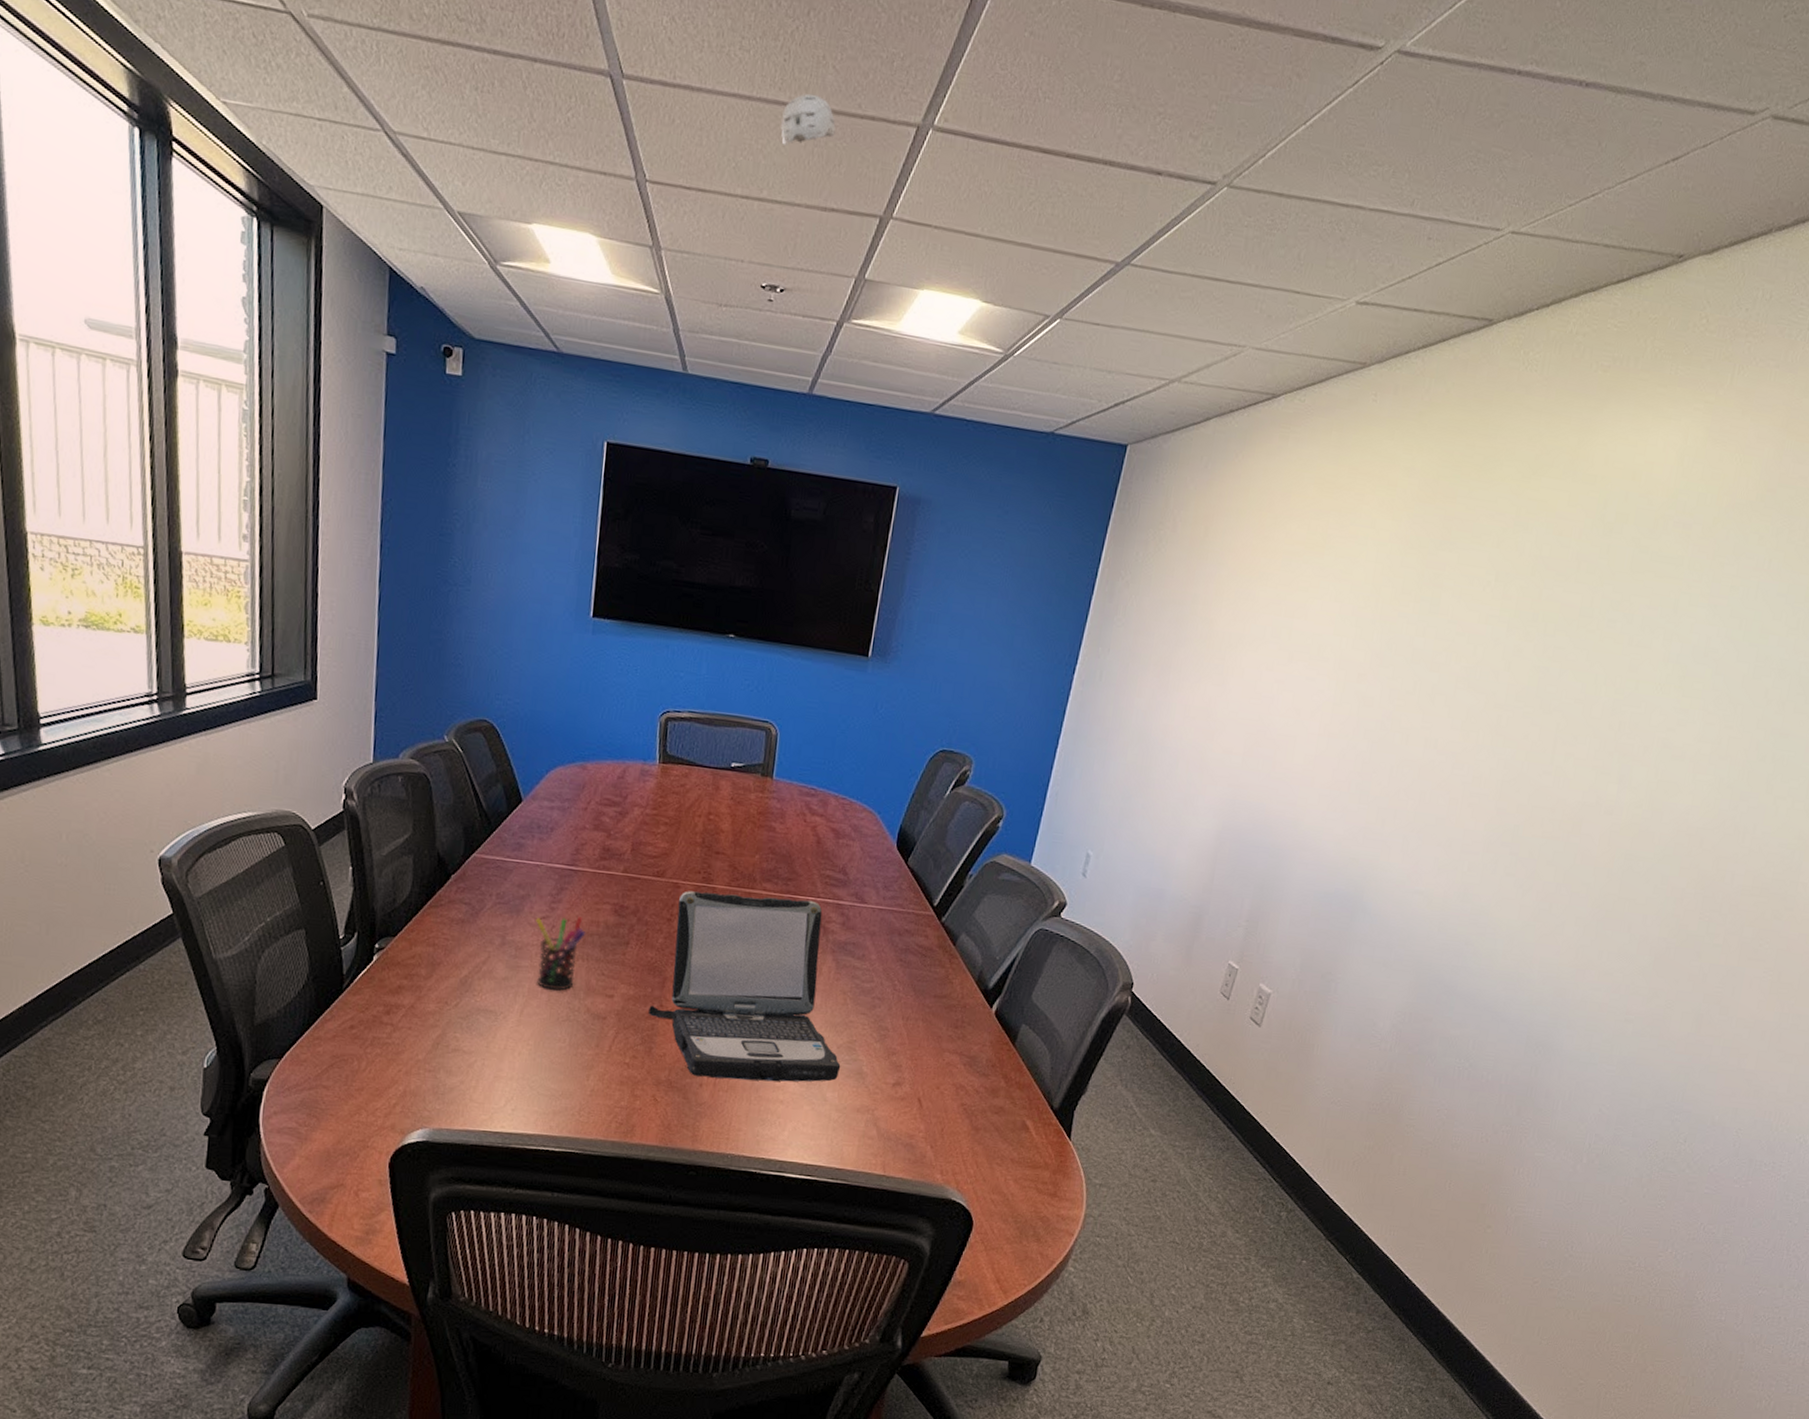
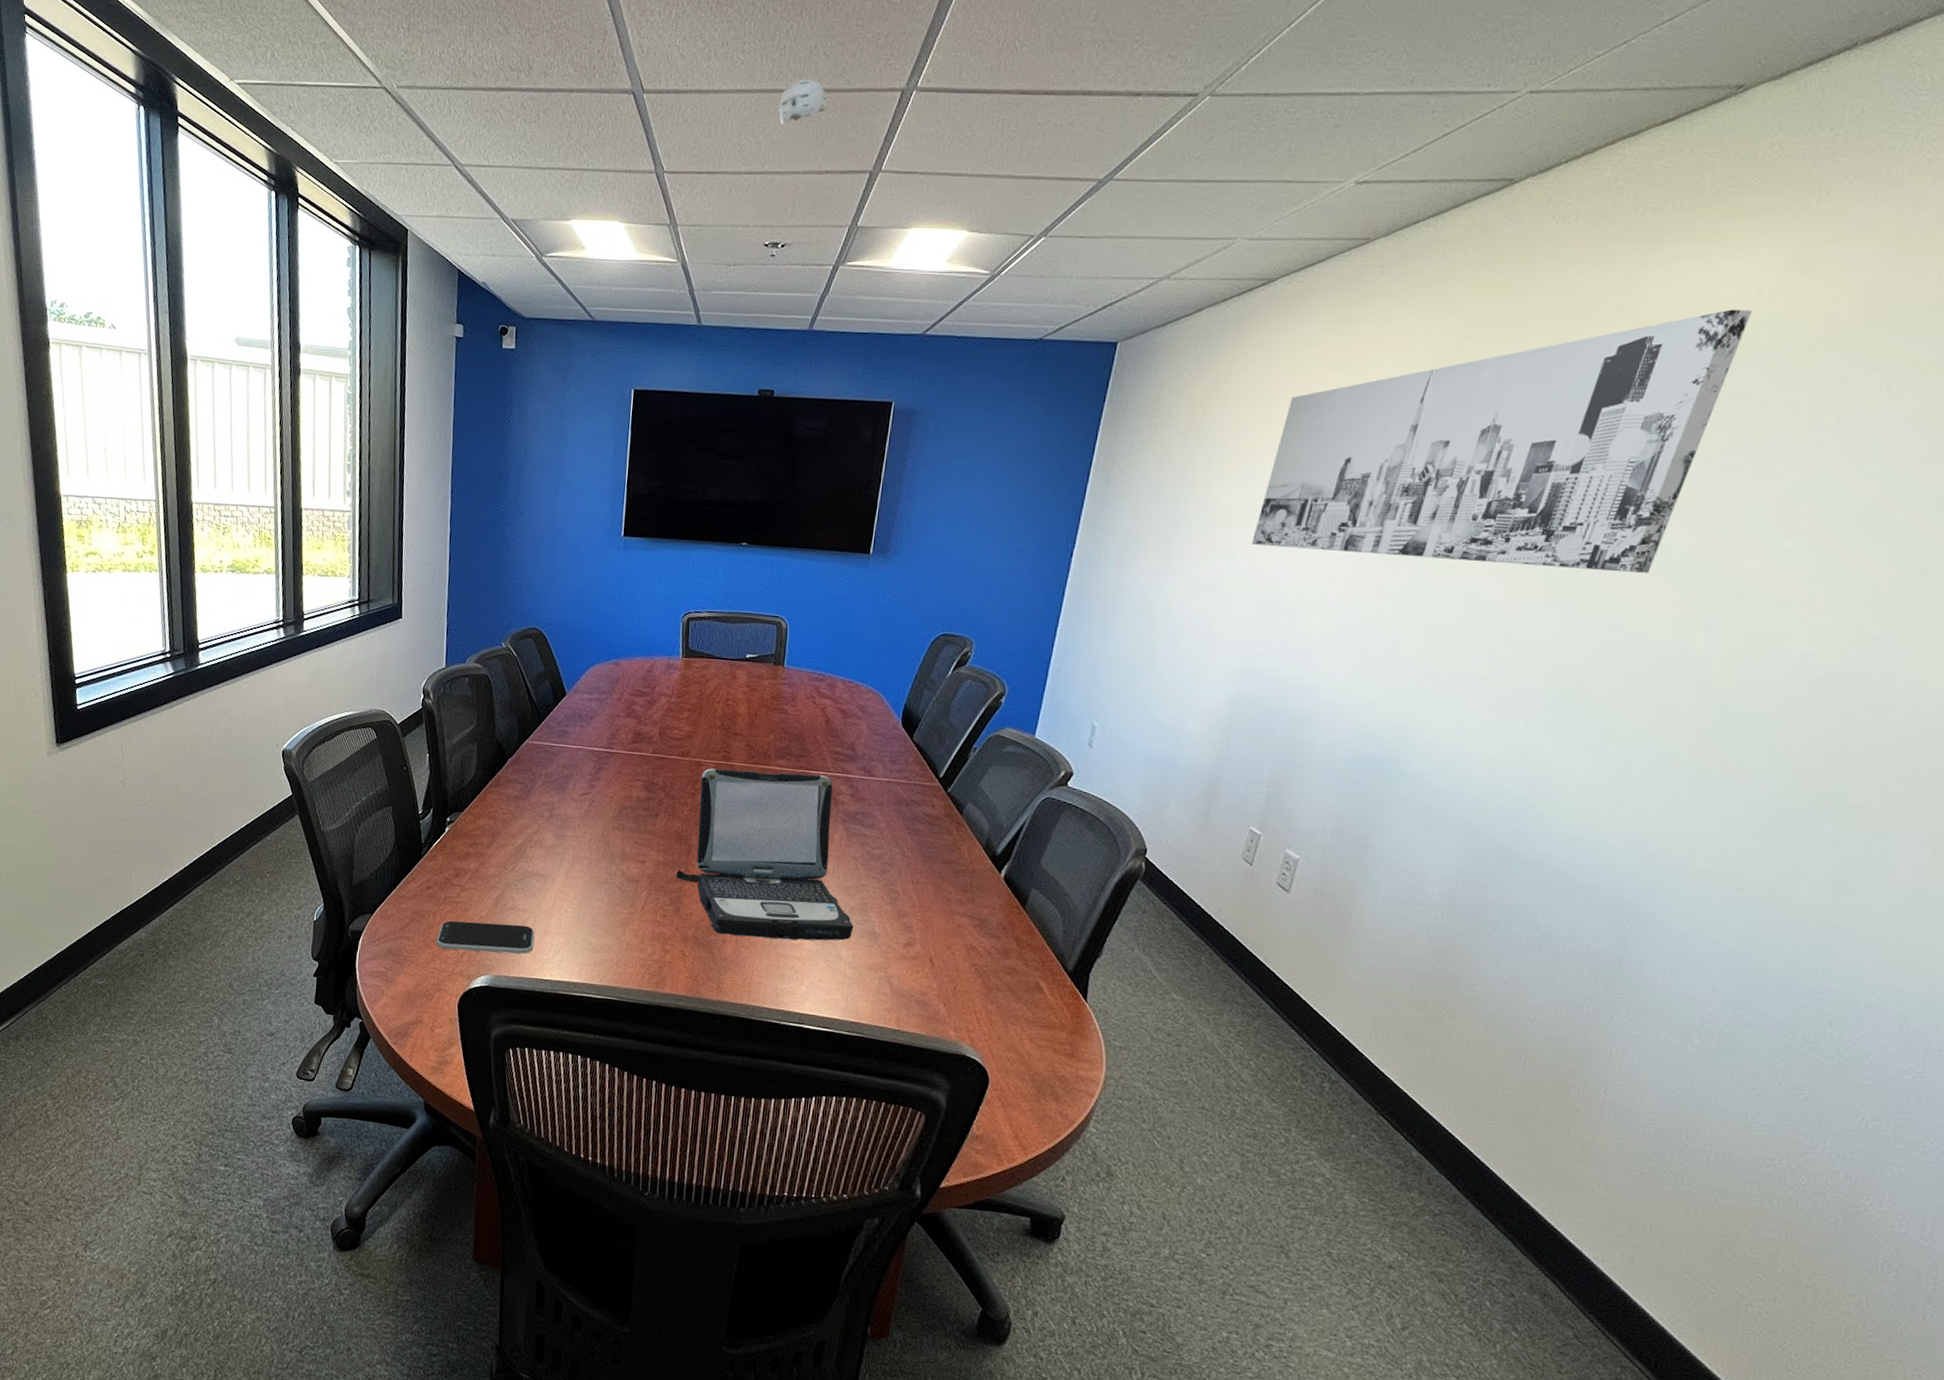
smartphone: none [361,1066,483,1103] -> present [436,920,535,954]
pen holder: present [536,915,586,991] -> none [578,791,621,857]
wall art: none [1244,474,1674,724] -> present [1252,309,1752,574]

